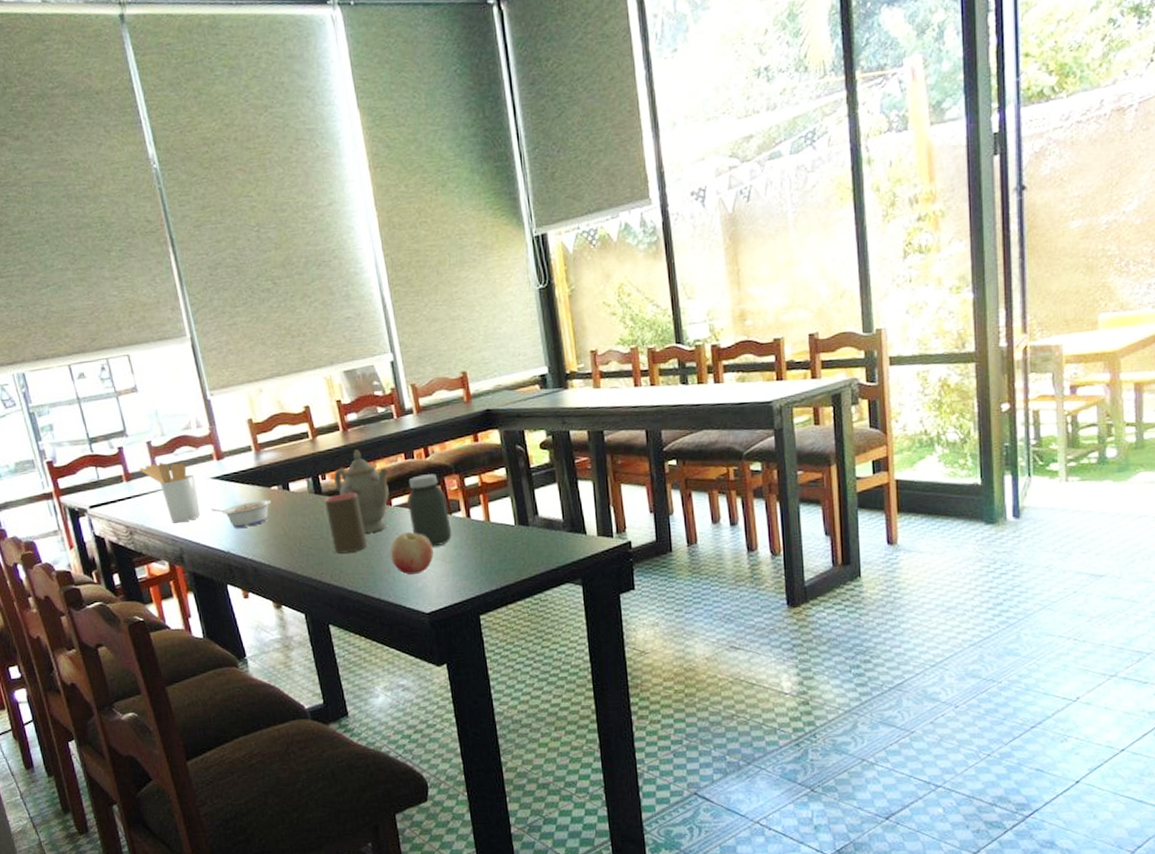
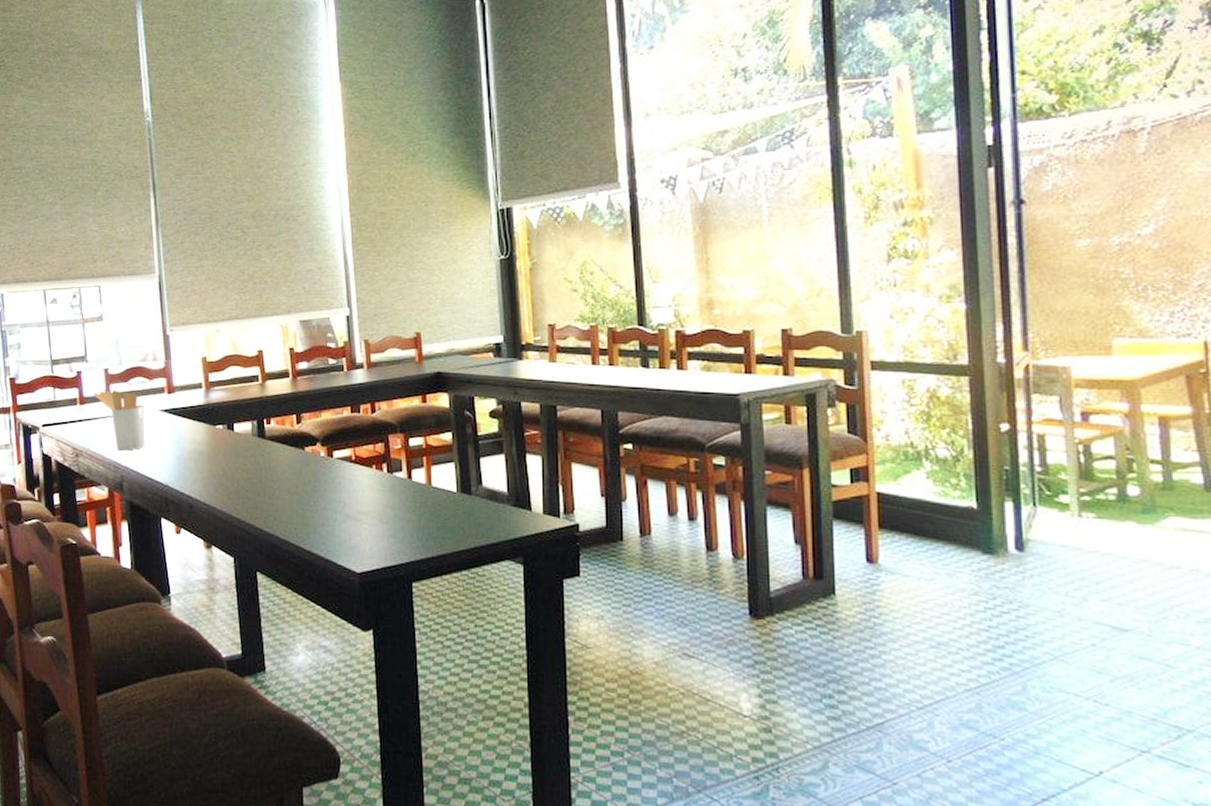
legume: present [211,500,272,528] -> none [156,437,215,463]
cup: present [324,492,368,554] -> none [266,440,305,500]
teapot: present [334,450,390,534] -> none [279,398,334,483]
fruit: present [390,532,434,575] -> none [326,487,370,531]
jar: present [407,474,452,547] -> none [349,430,391,505]

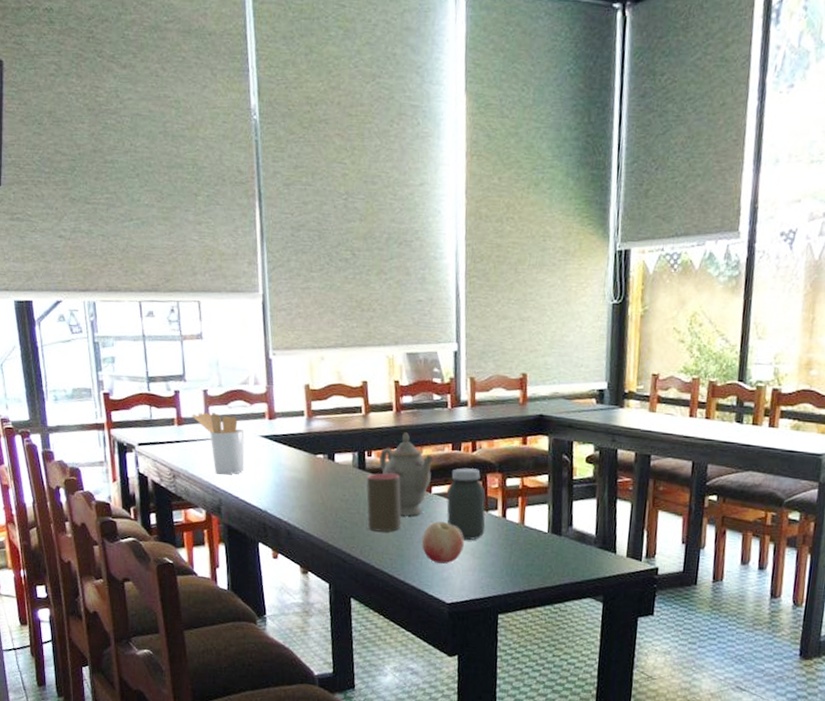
cup: none [266,440,305,500] -> present [366,473,402,532]
teapot: none [279,398,334,483] -> present [379,432,435,516]
fruit: none [326,487,370,531] -> present [421,521,464,564]
jar: none [349,430,391,505] -> present [446,468,486,541]

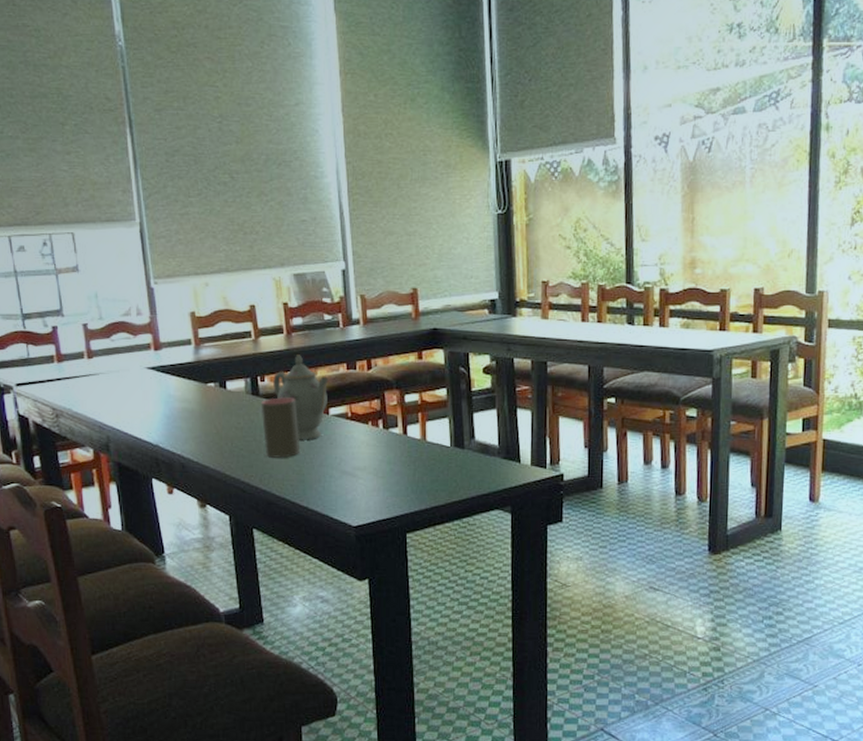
utensil holder: present [192,412,245,475] -> none [72,347,132,410]
fruit: present [421,521,464,564] -> none [322,443,366,486]
jar: present [446,468,486,541] -> none [346,387,387,461]

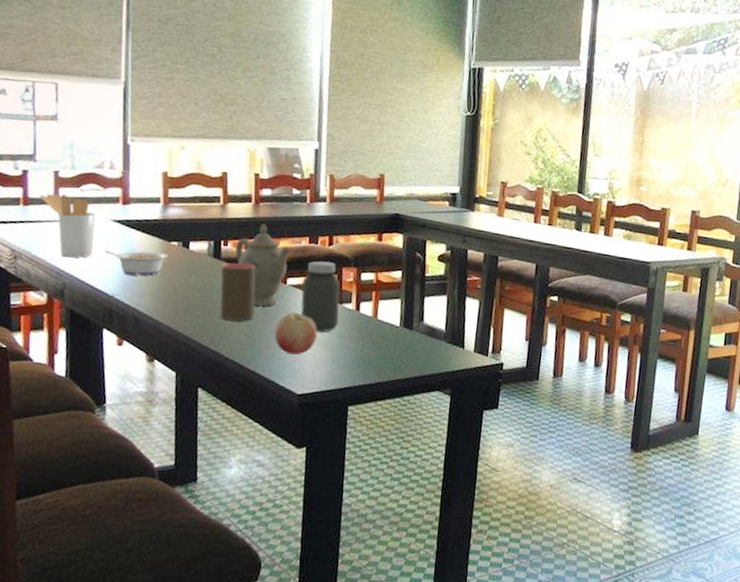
utensil holder: none [72,347,132,410] -> present [39,193,96,258]
legume: none [143,396,207,422] -> present [104,250,169,276]
fruit: none [322,443,366,486] -> present [274,312,317,355]
jar: none [346,387,387,461] -> present [301,261,340,332]

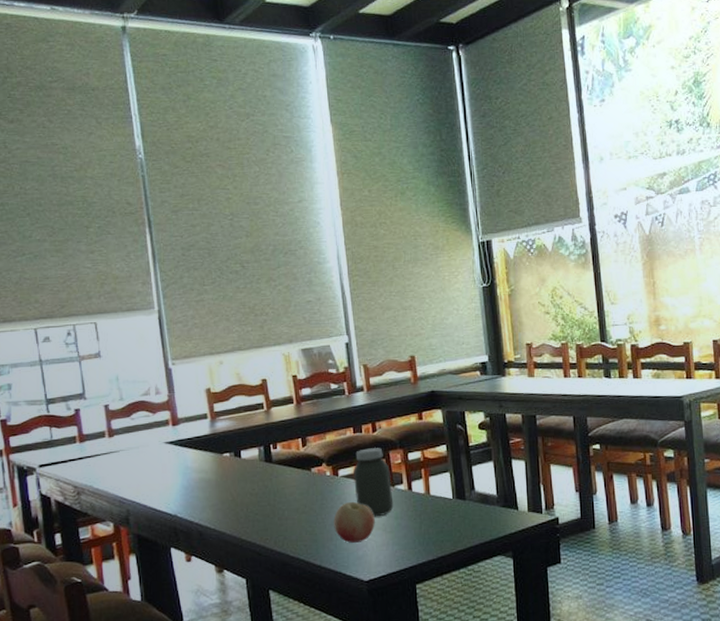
utensil holder: present [39,193,96,258] -> none [94,426,151,485]
legume: present [104,250,169,276] -> none [162,466,223,492]
cup: present [220,262,256,321] -> none [274,462,313,520]
teapot: present [235,224,292,306] -> none [285,422,338,502]

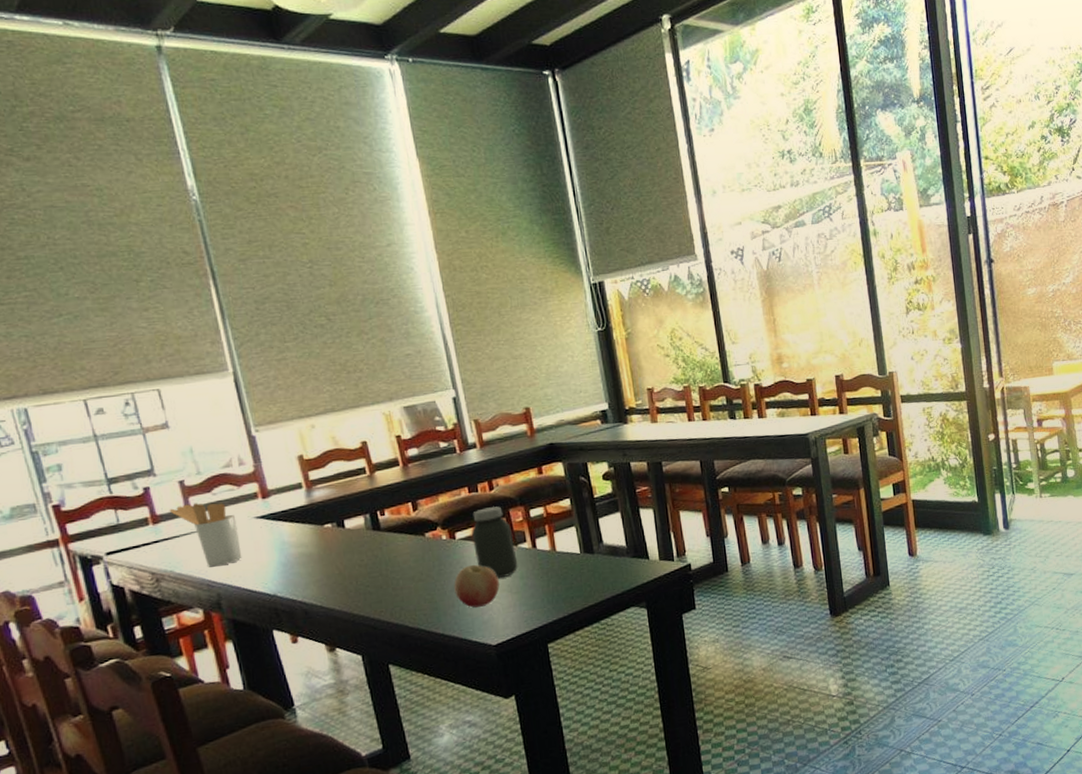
utensil holder: none [94,426,151,485] -> present [169,502,242,567]

